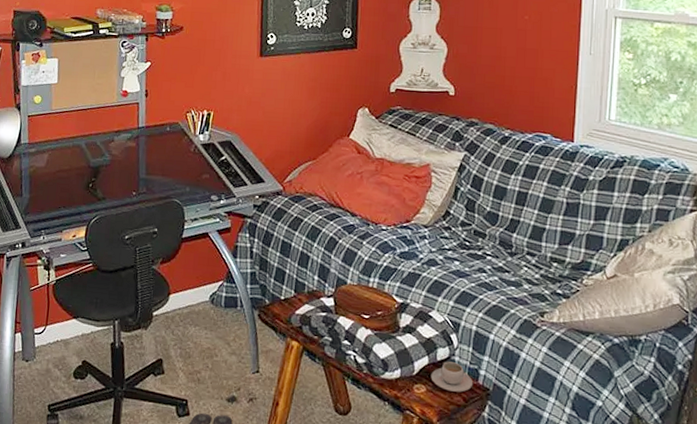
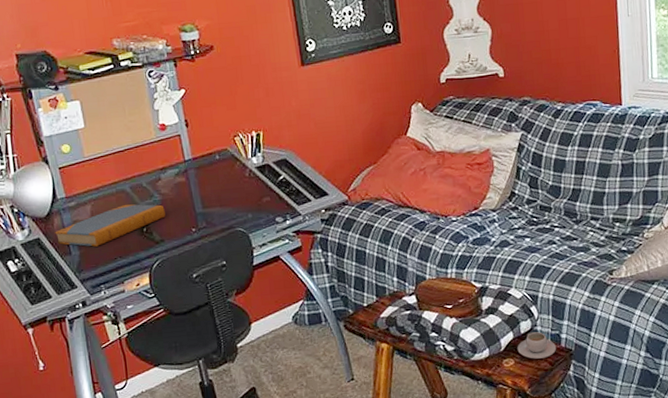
book: none [12,159,112,193] -> present [55,204,166,247]

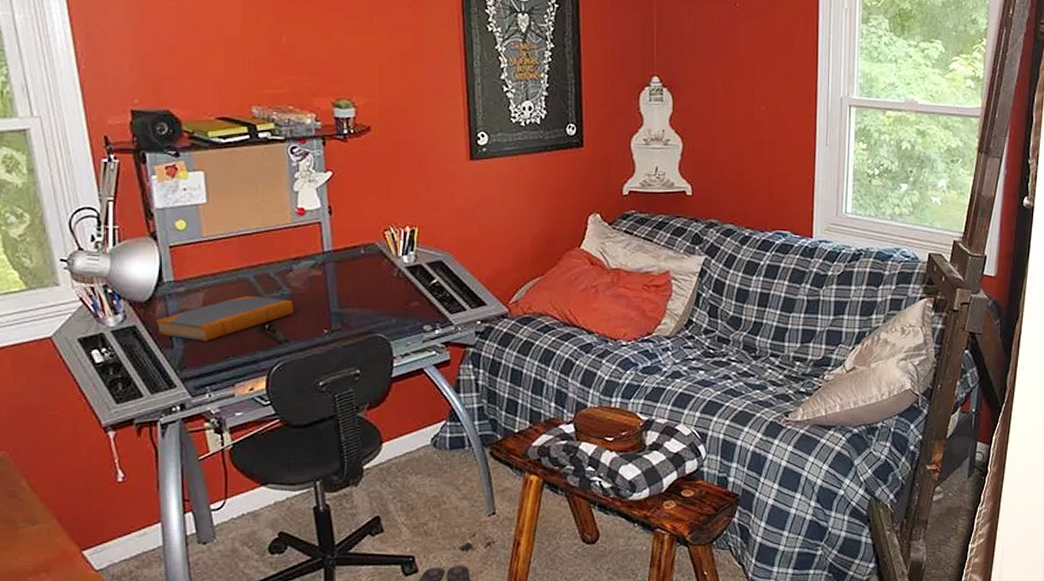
teacup: present [517,332,557,359] -> none [680,473,723,503]

